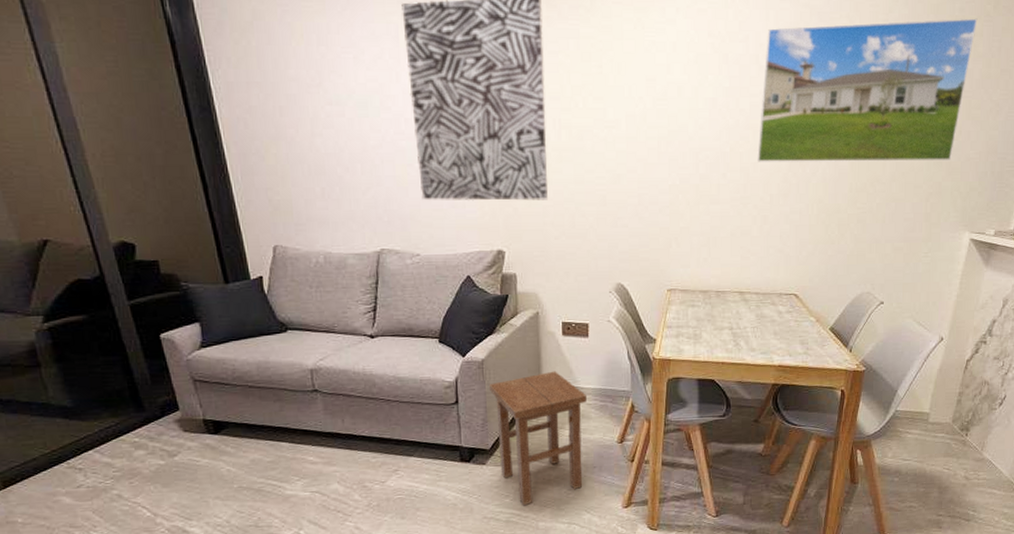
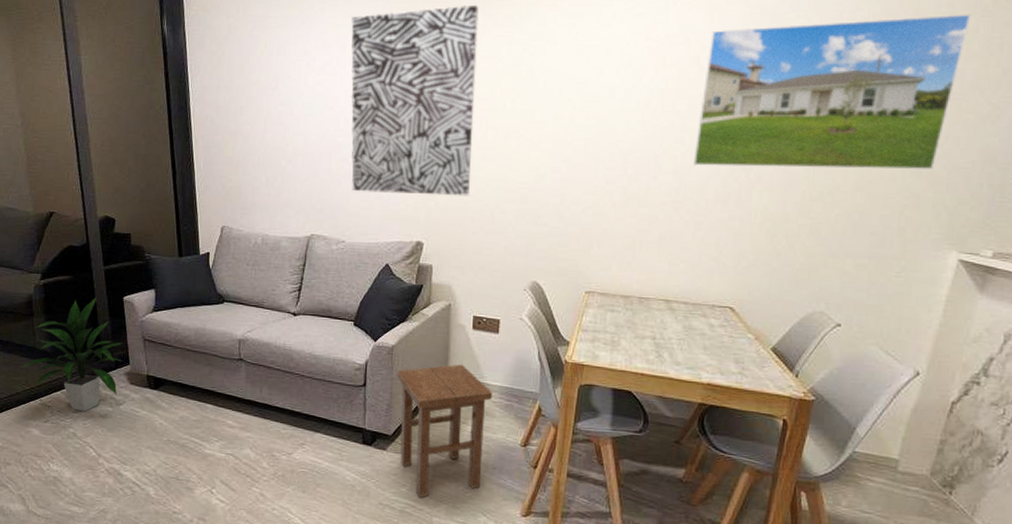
indoor plant: none [32,338,170,470] -> present [20,297,123,412]

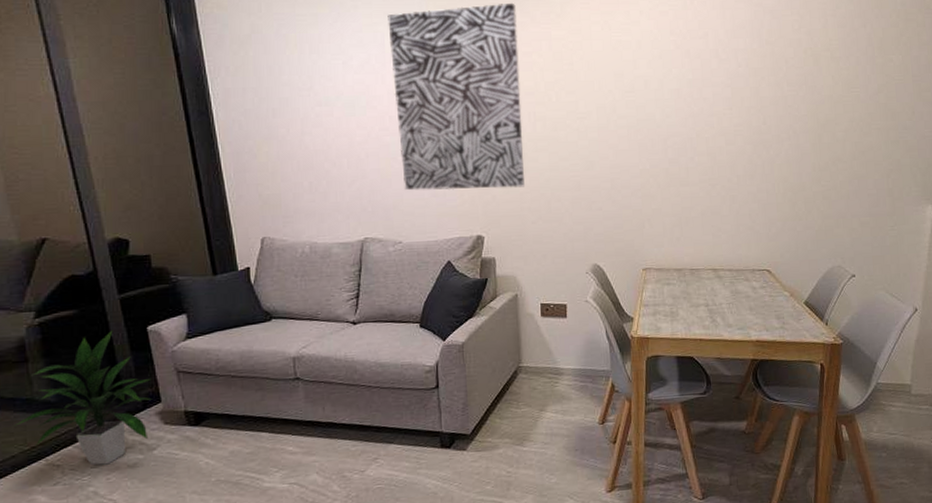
stool: present [397,364,493,498] -> none [470,352,568,493]
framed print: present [693,14,972,170] -> none [722,11,919,146]

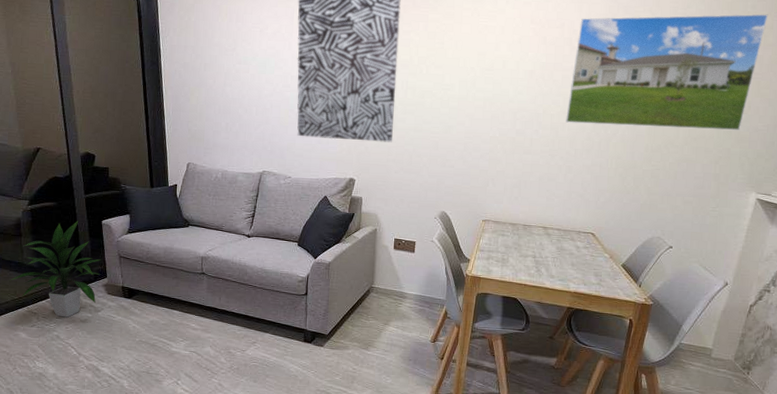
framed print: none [722,11,919,146] -> present [566,14,769,131]

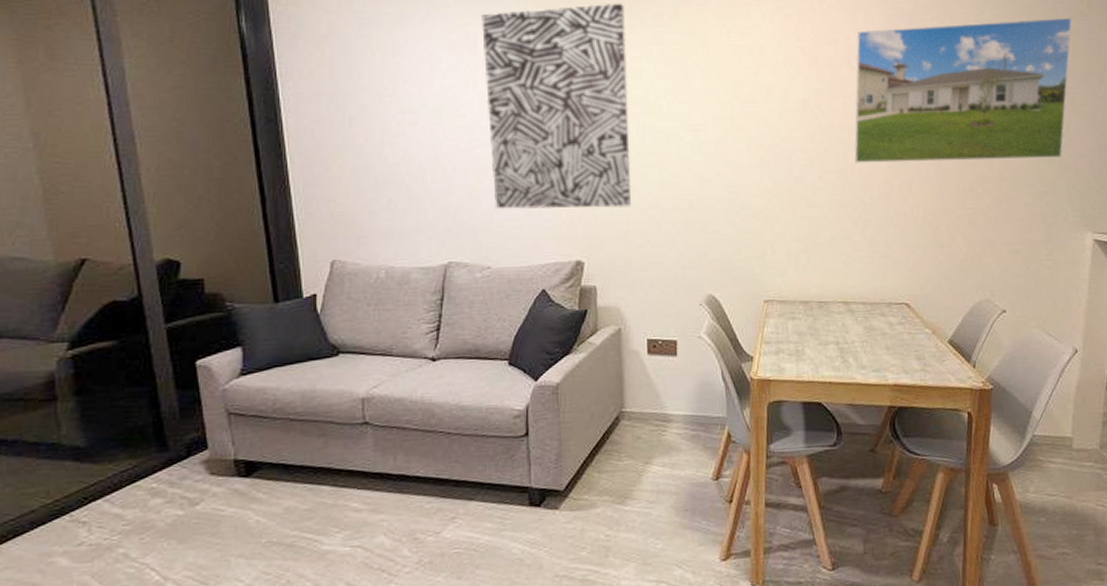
indoor plant: present [9,221,102,318] -> none [36,366,198,523]

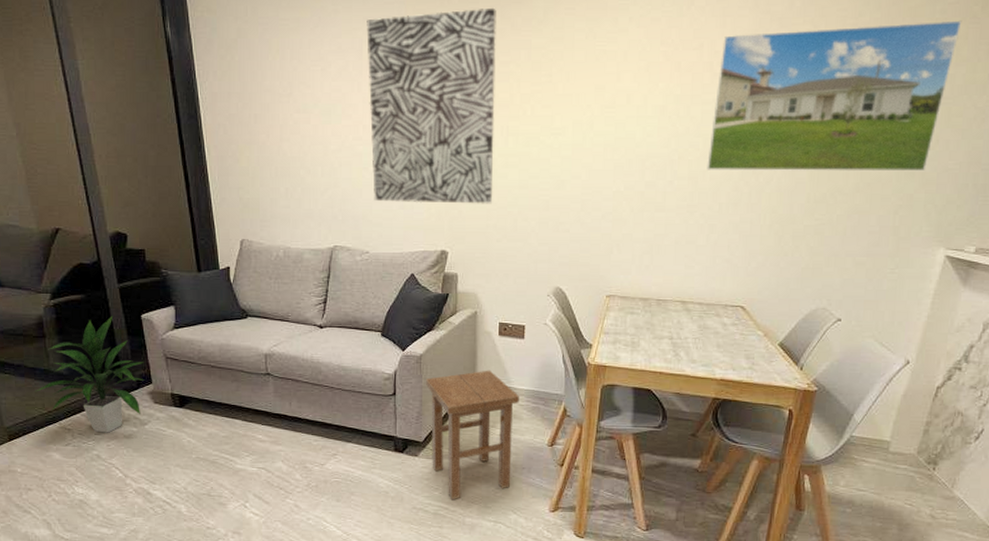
indoor plant: none [36,366,198,523] -> present [35,316,145,433]
stool: none [565,395,677,561] -> present [426,370,520,500]

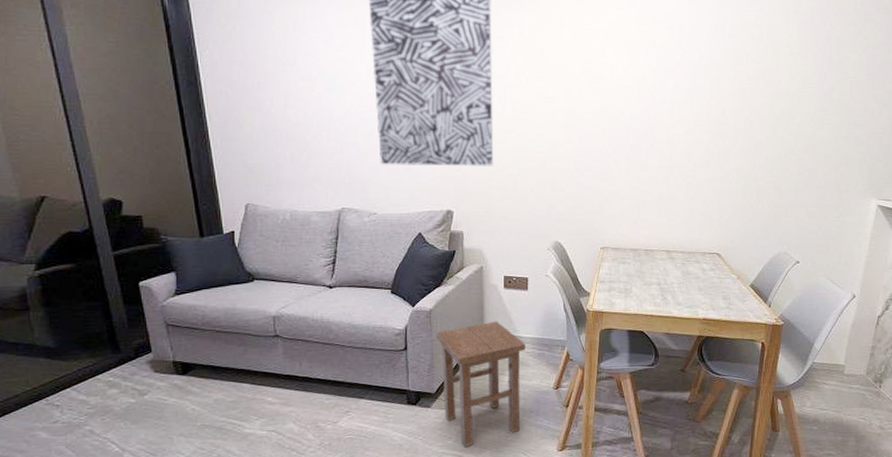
indoor plant: present [35,316,145,433] -> none [17,285,143,407]
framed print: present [707,20,962,172] -> none [682,11,877,135]

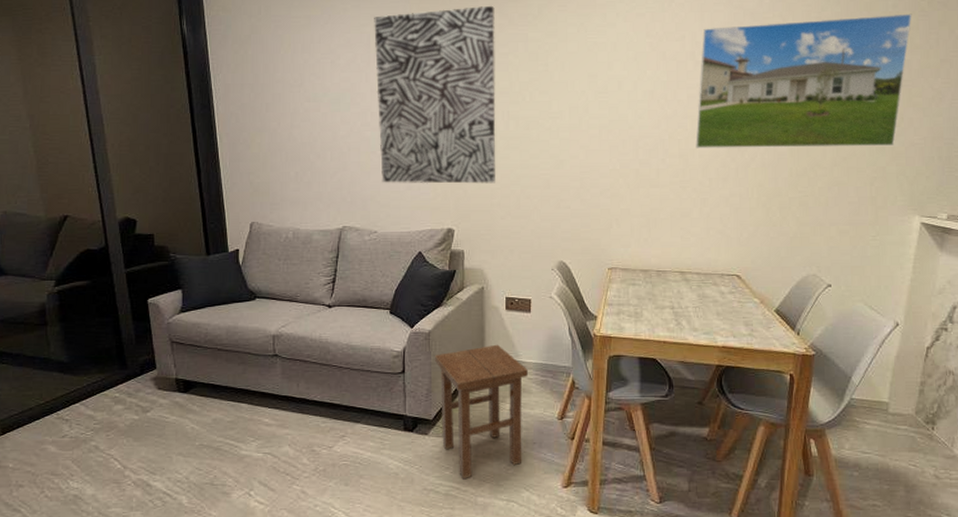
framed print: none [682,11,877,135] -> present [695,13,912,148]

